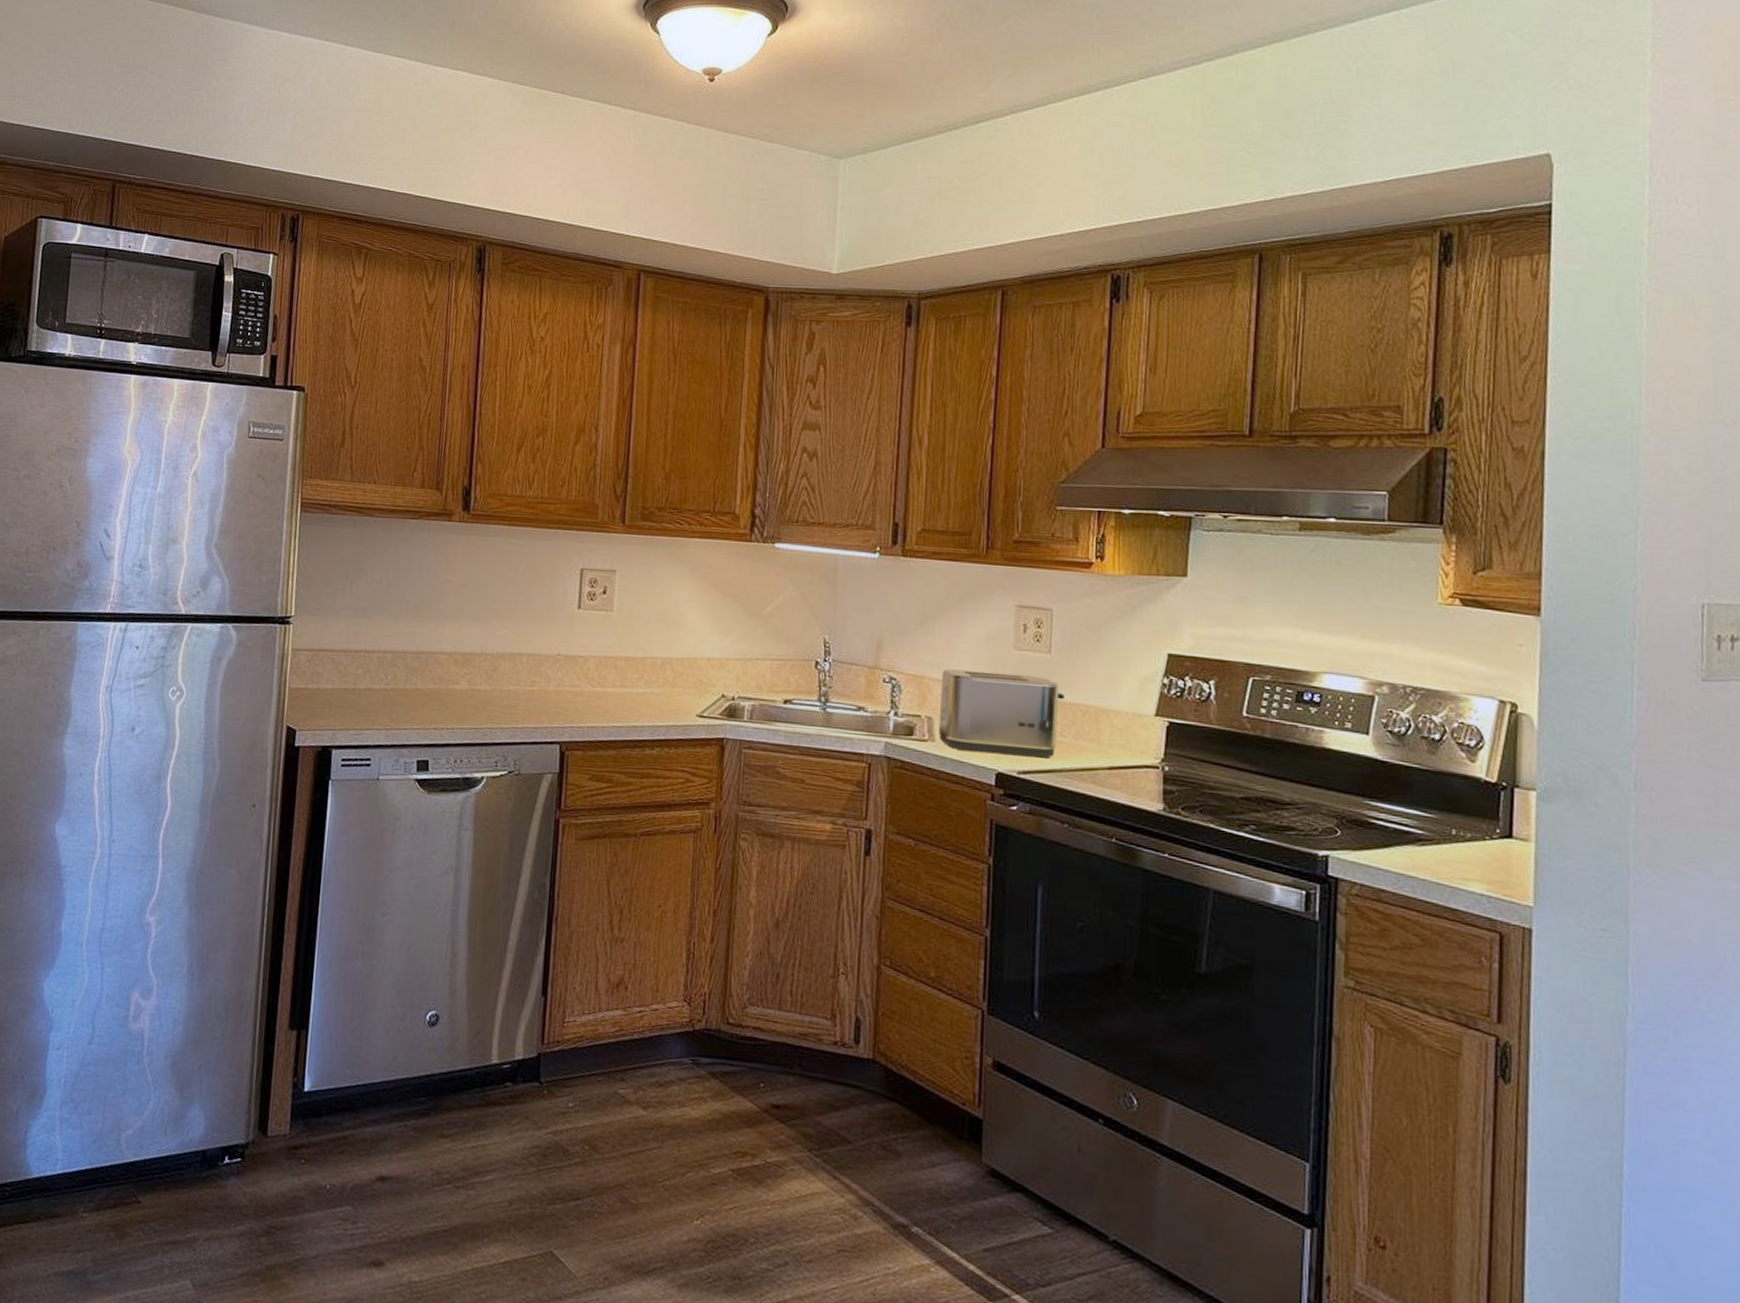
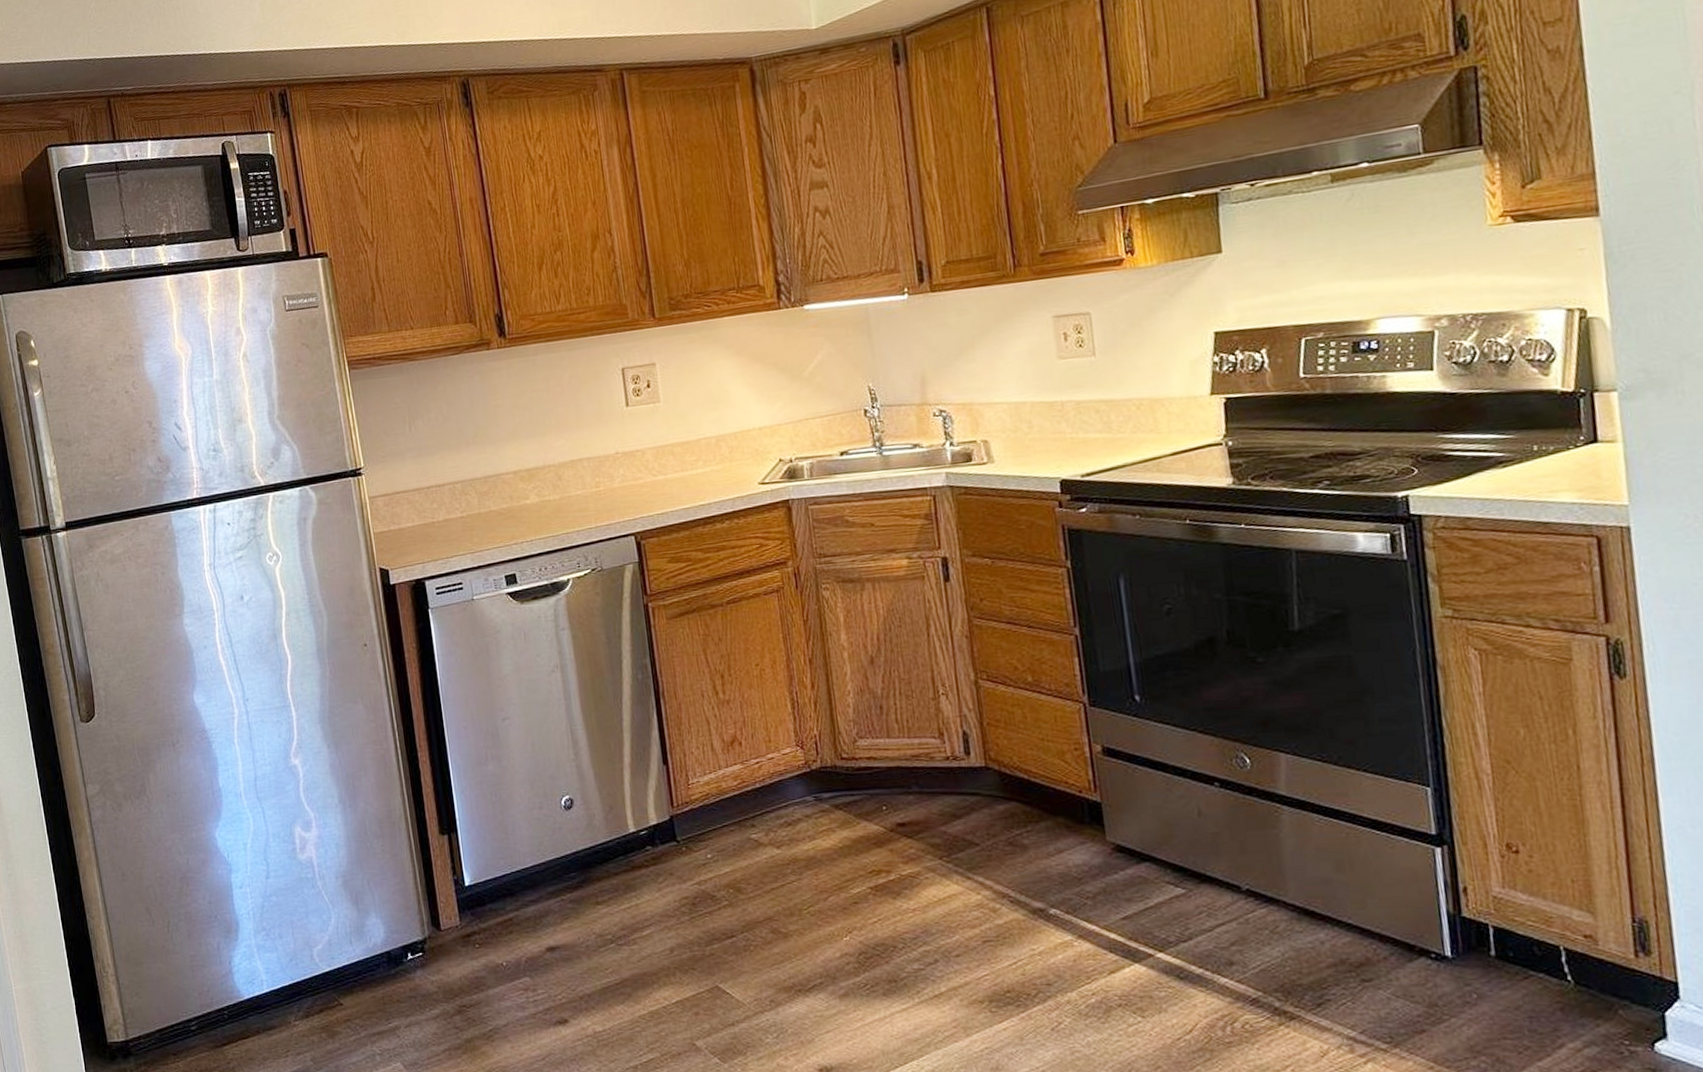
toaster: present [938,669,1064,759] -> none [989,380,1116,467]

